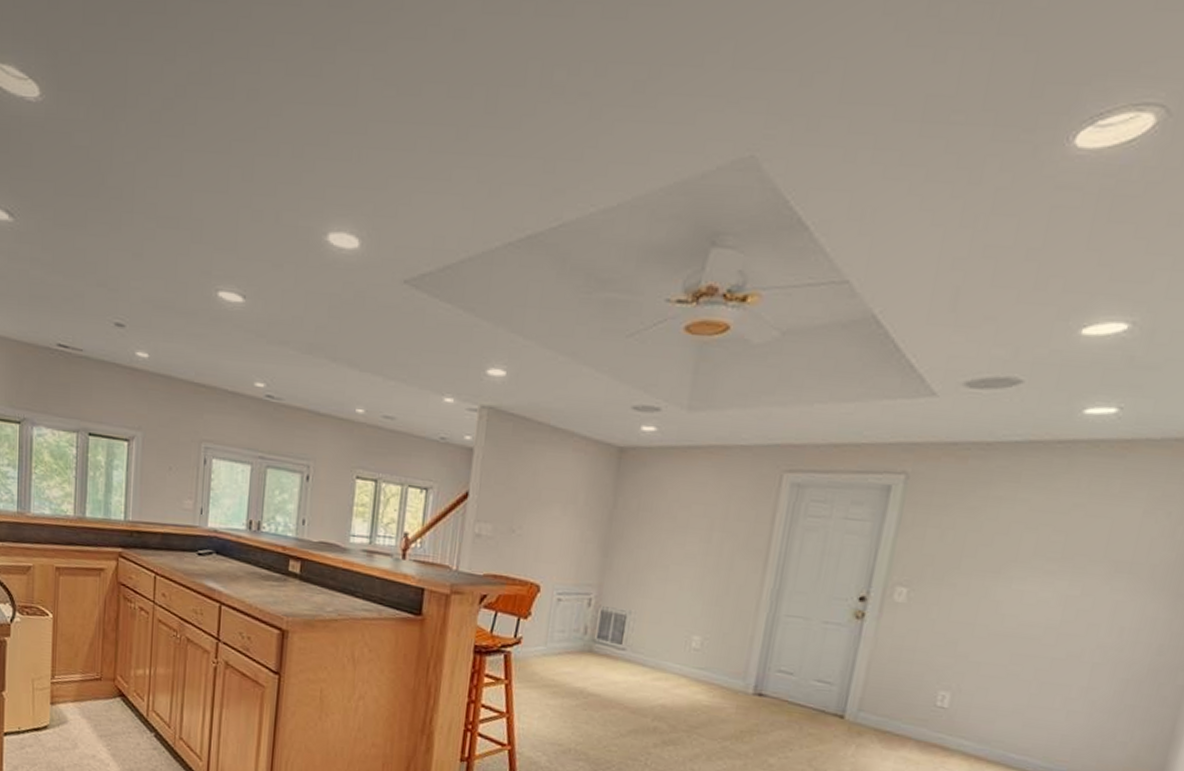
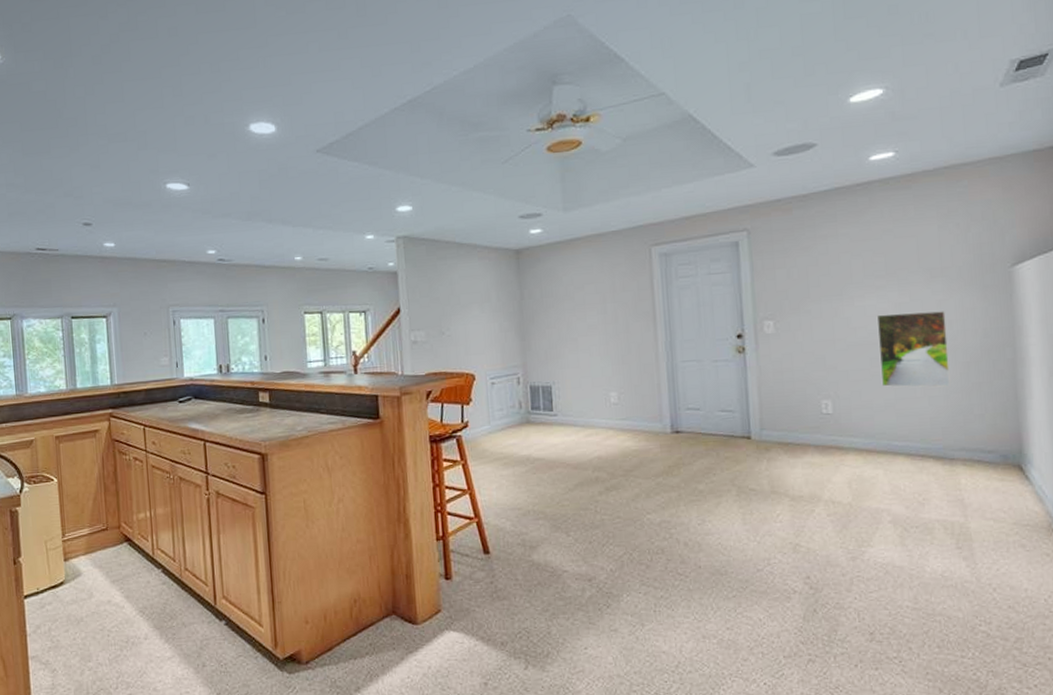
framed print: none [1015,604,1120,704] -> present [876,311,951,388]

